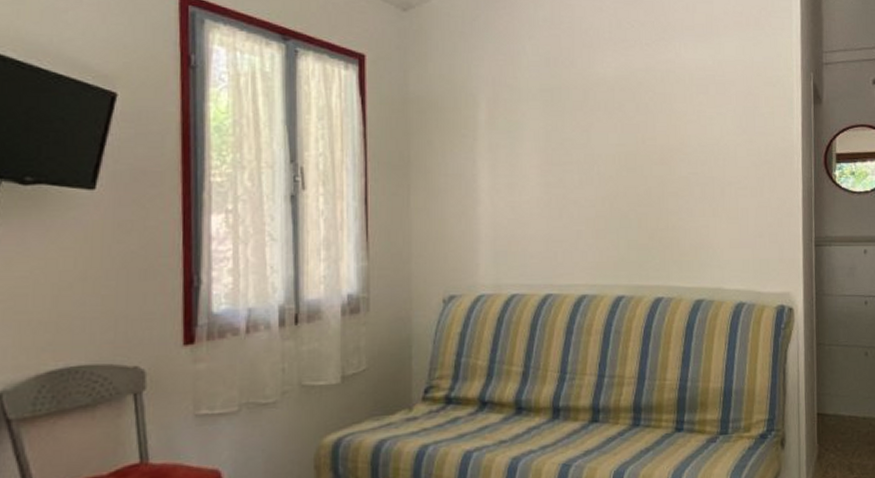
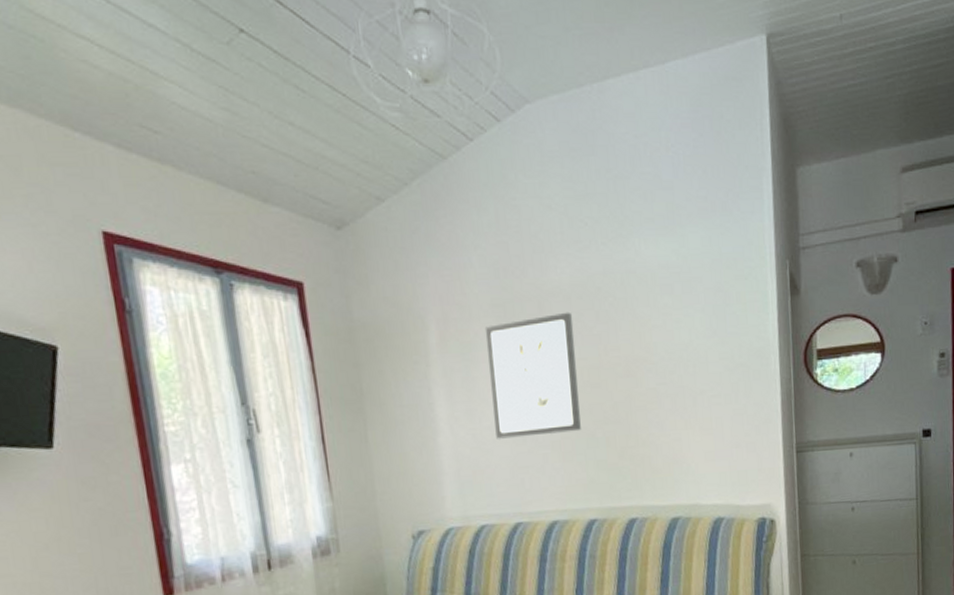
wall art: none [532,101,615,213] -> present [484,312,581,439]

